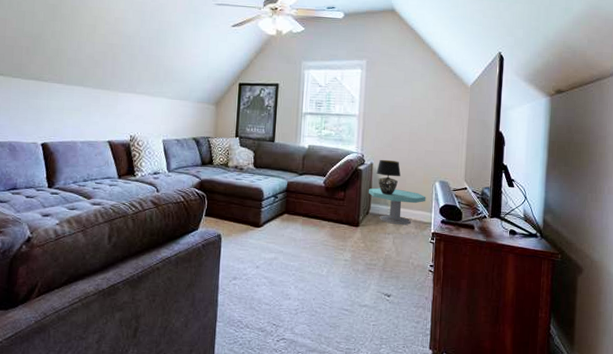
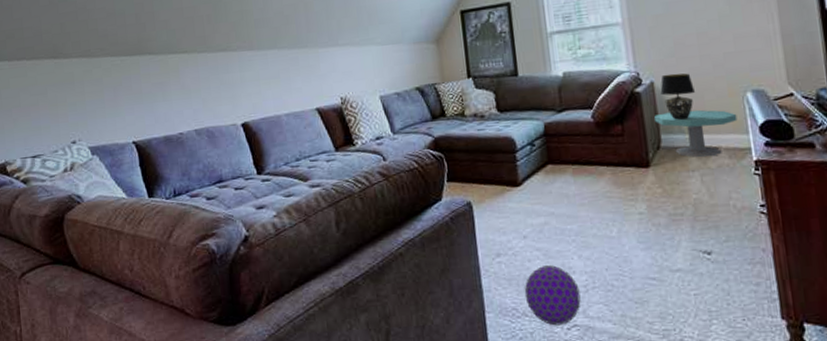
ball: none [249,291,291,338] -> present [524,265,581,326]

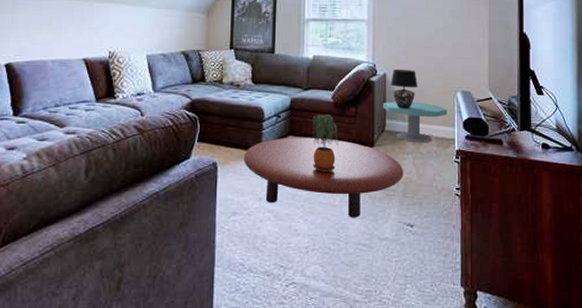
coffee table: none [500,163,692,250] -> present [244,137,404,218]
ball: present [524,265,581,326] -> none [252,227,301,282]
potted plant: none [572,136,607,202] -> present [312,114,339,172]

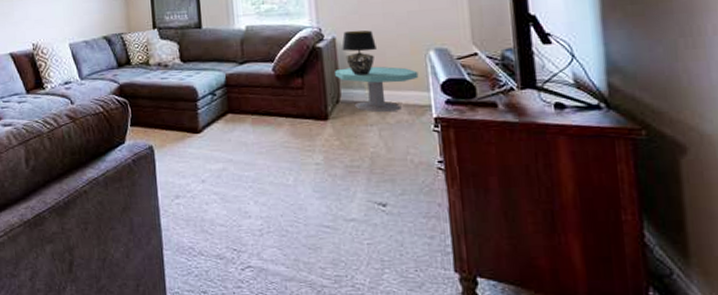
coffee table: present [244,137,404,218] -> none [180,114,369,198]
potted plant: present [312,114,339,172] -> none [252,87,286,151]

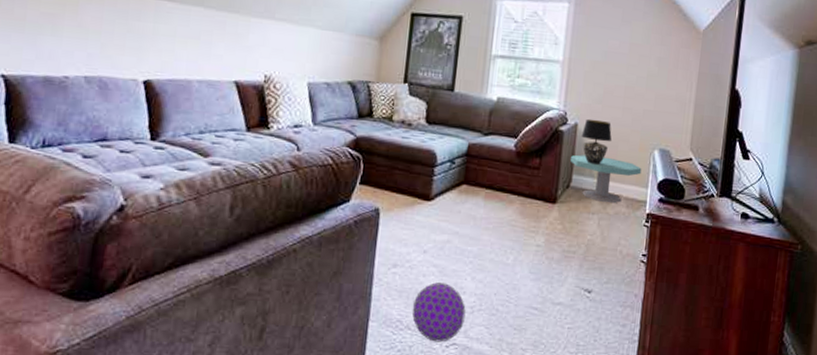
ball: none [201,209,256,266] -> present [412,282,466,343]

